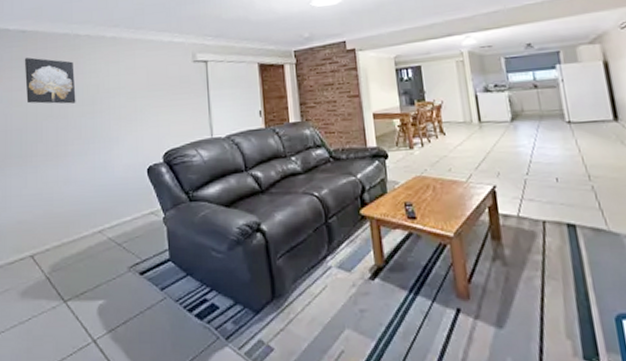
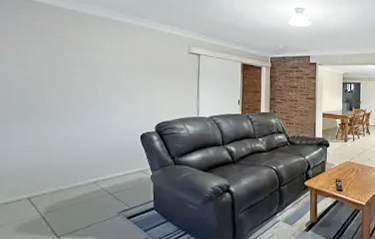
wall art: present [24,57,76,104] -> none [30,26,80,73]

